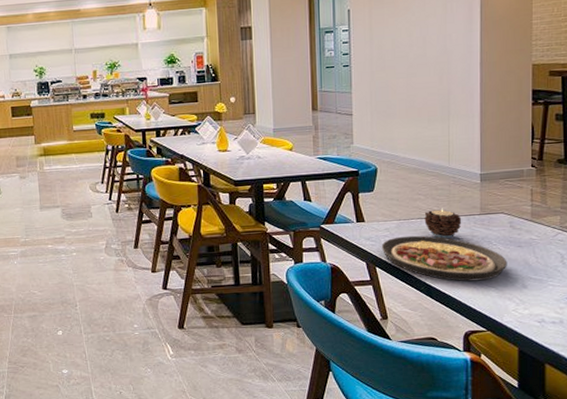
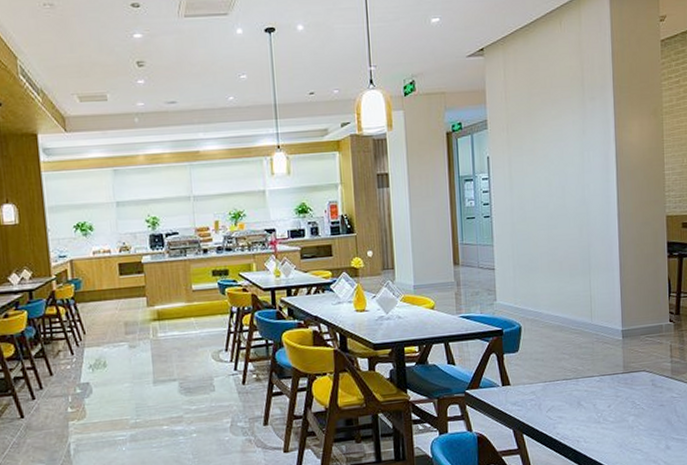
plate: present [381,235,507,282] -> none [528,398,651,446]
candle: present [424,208,462,238] -> none [569,367,606,400]

